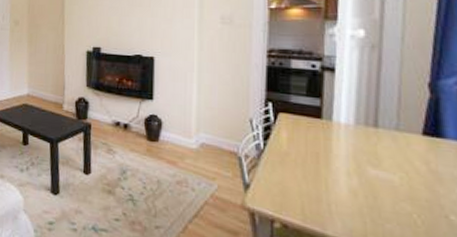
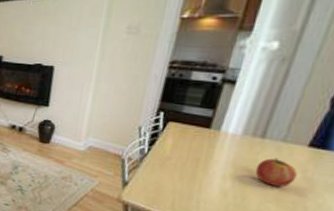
fruit: none [378,148,421,183] -> present [255,157,298,187]

